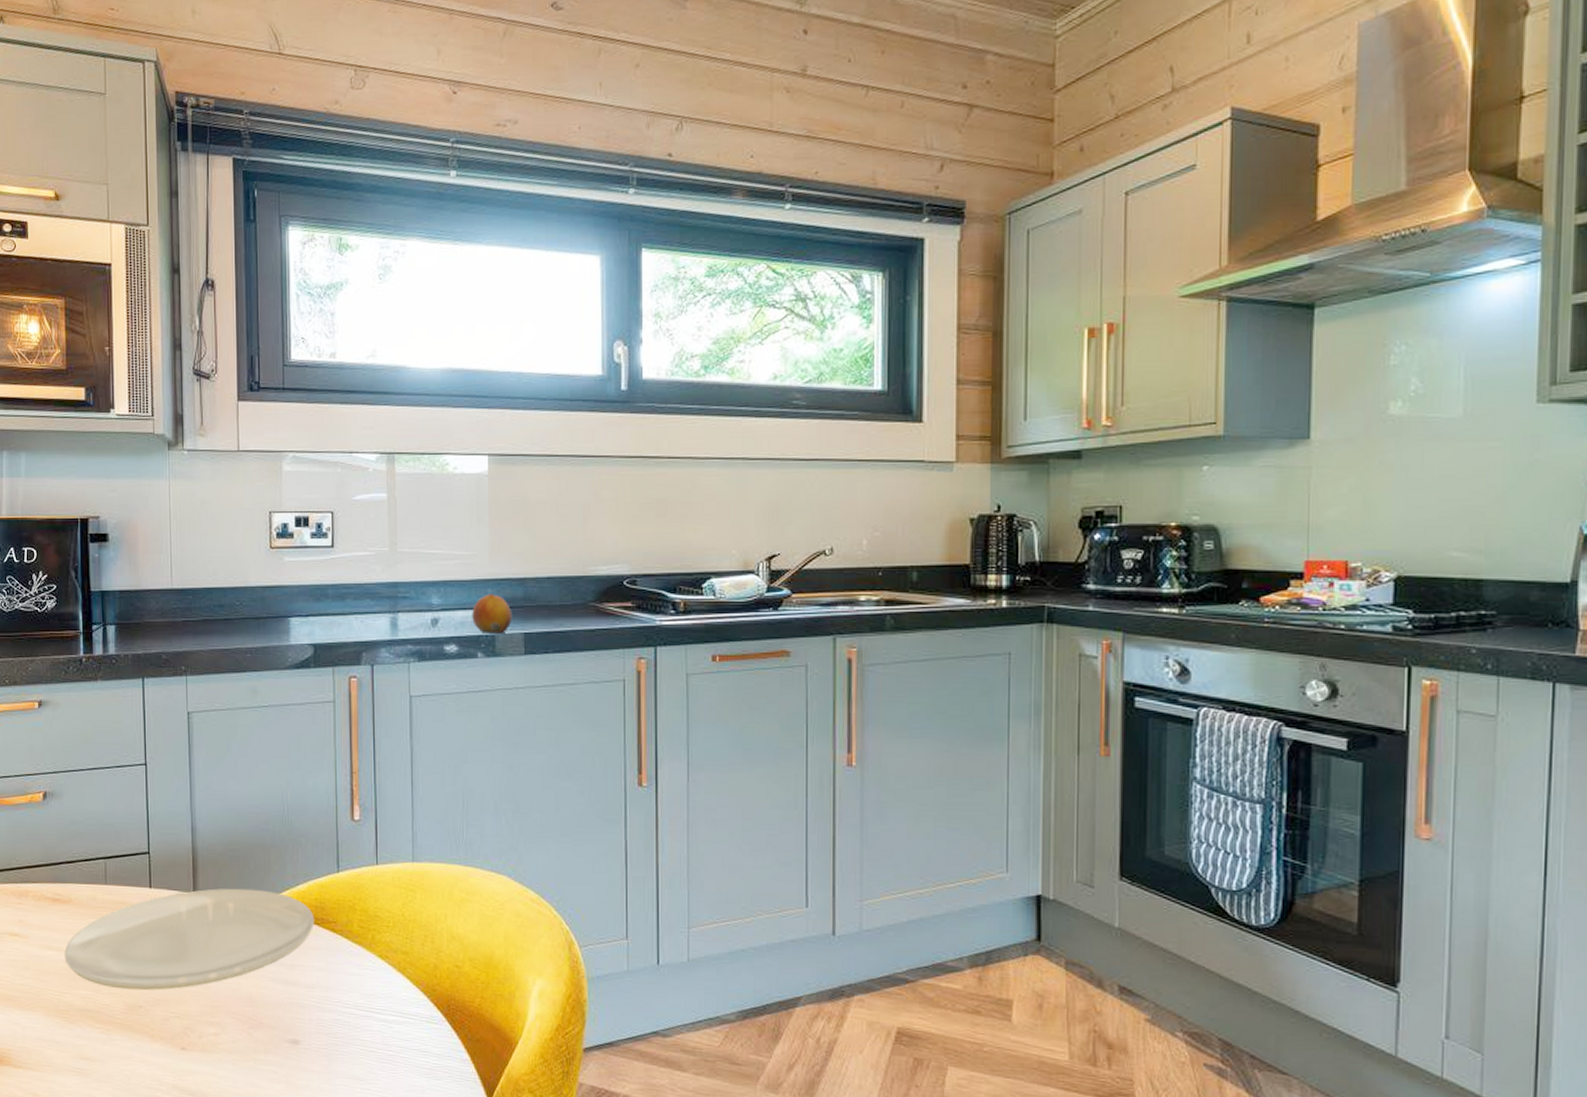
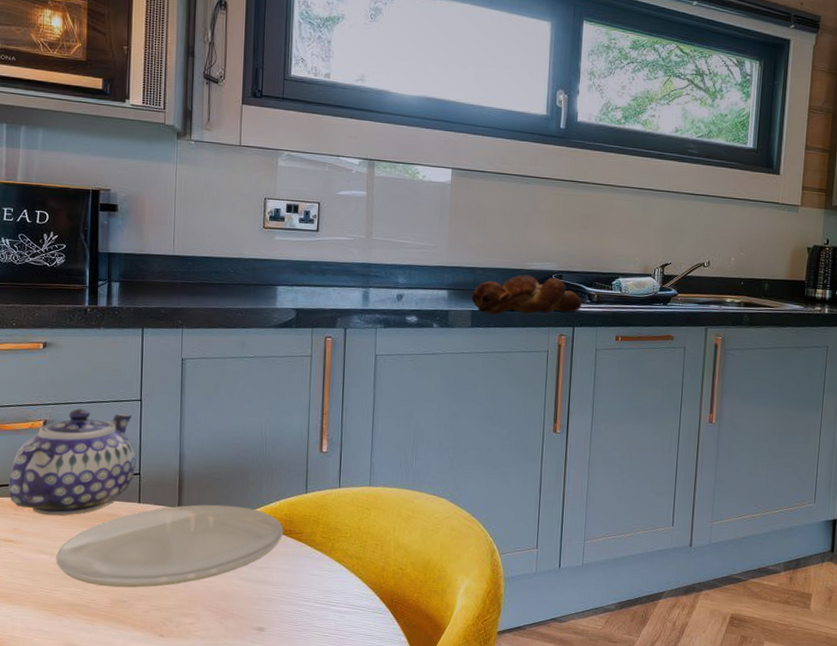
teapot: none [10,777,144,905] -> present [9,409,136,516]
fruit: present [472,594,512,634] -> none [430,278,463,310]
bread loaf: none [523,583,664,637] -> present [471,275,582,315]

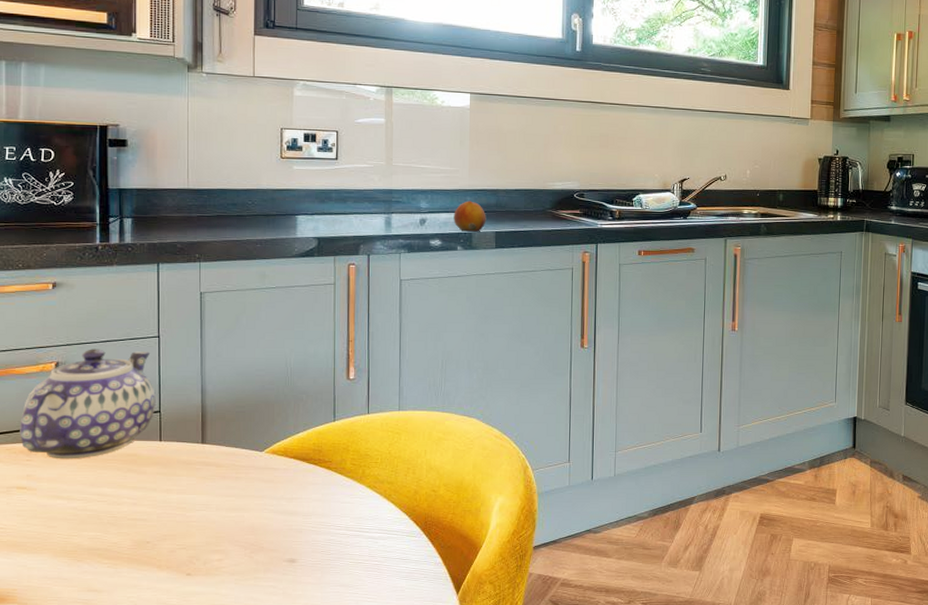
plate: present [56,504,284,588] -> none [73,438,312,529]
fruit: none [430,278,463,310] -> present [453,201,486,232]
bread loaf: present [471,275,582,315] -> none [495,195,604,235]

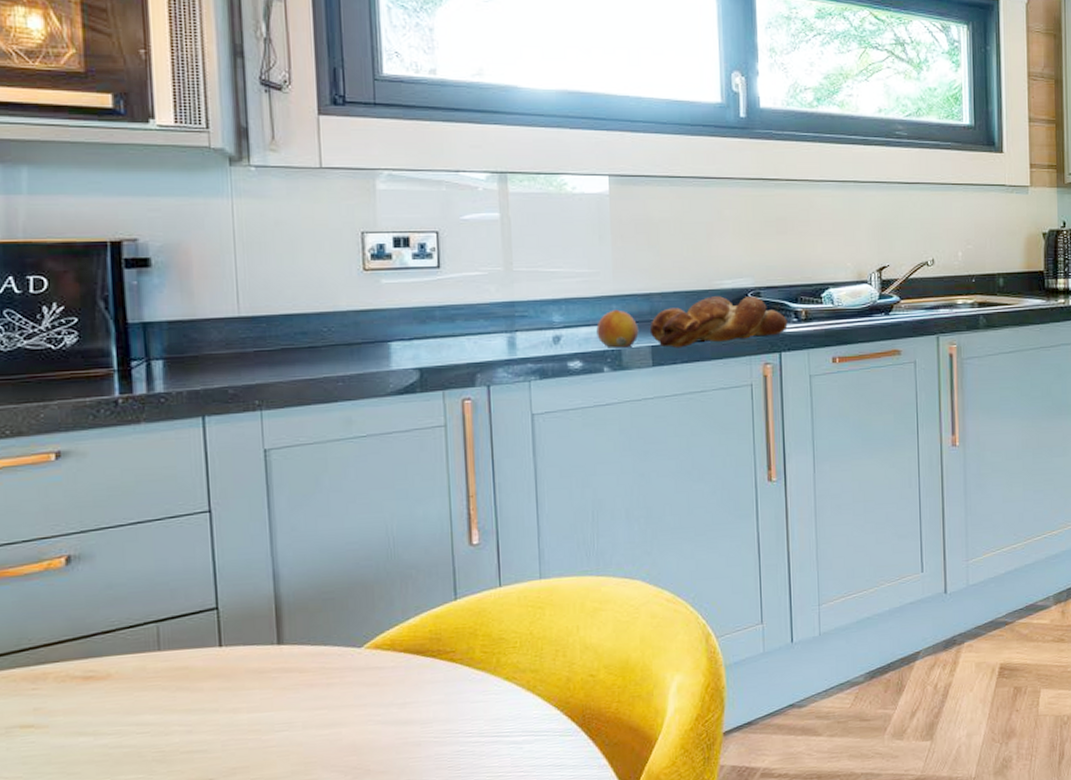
teapot: present [20,349,156,460] -> none [19,532,211,684]
bread loaf: none [495,195,604,235] -> present [649,296,788,349]

